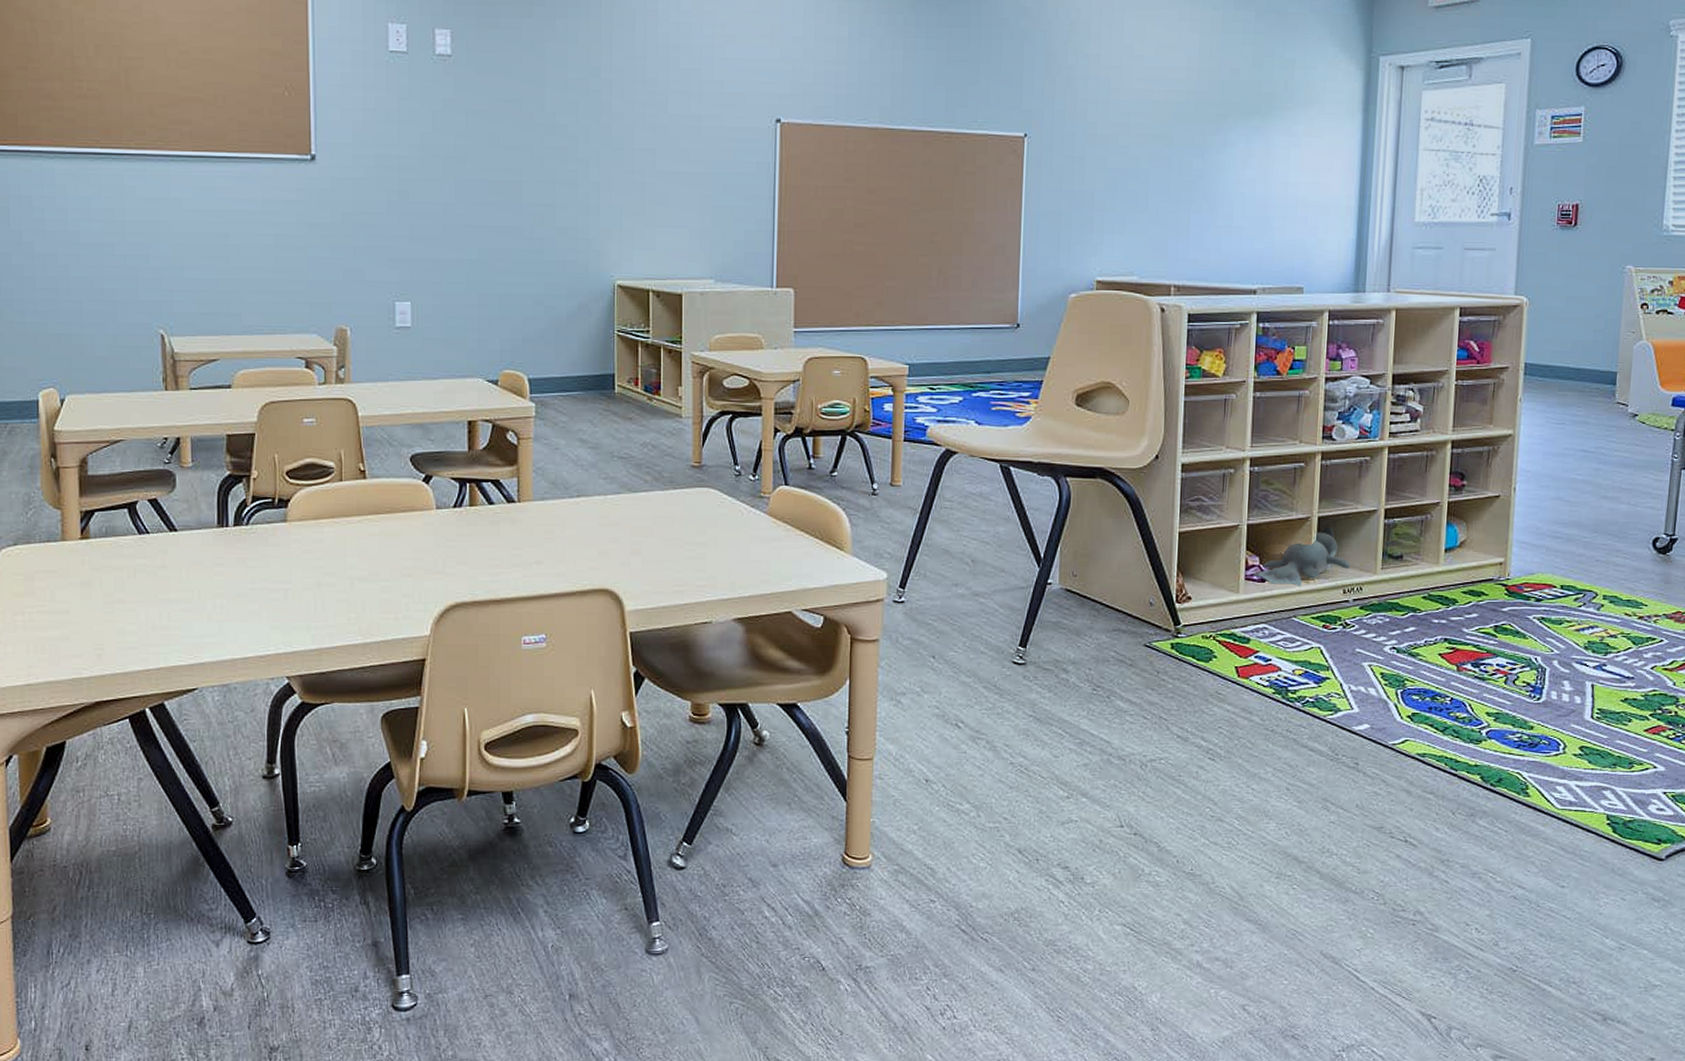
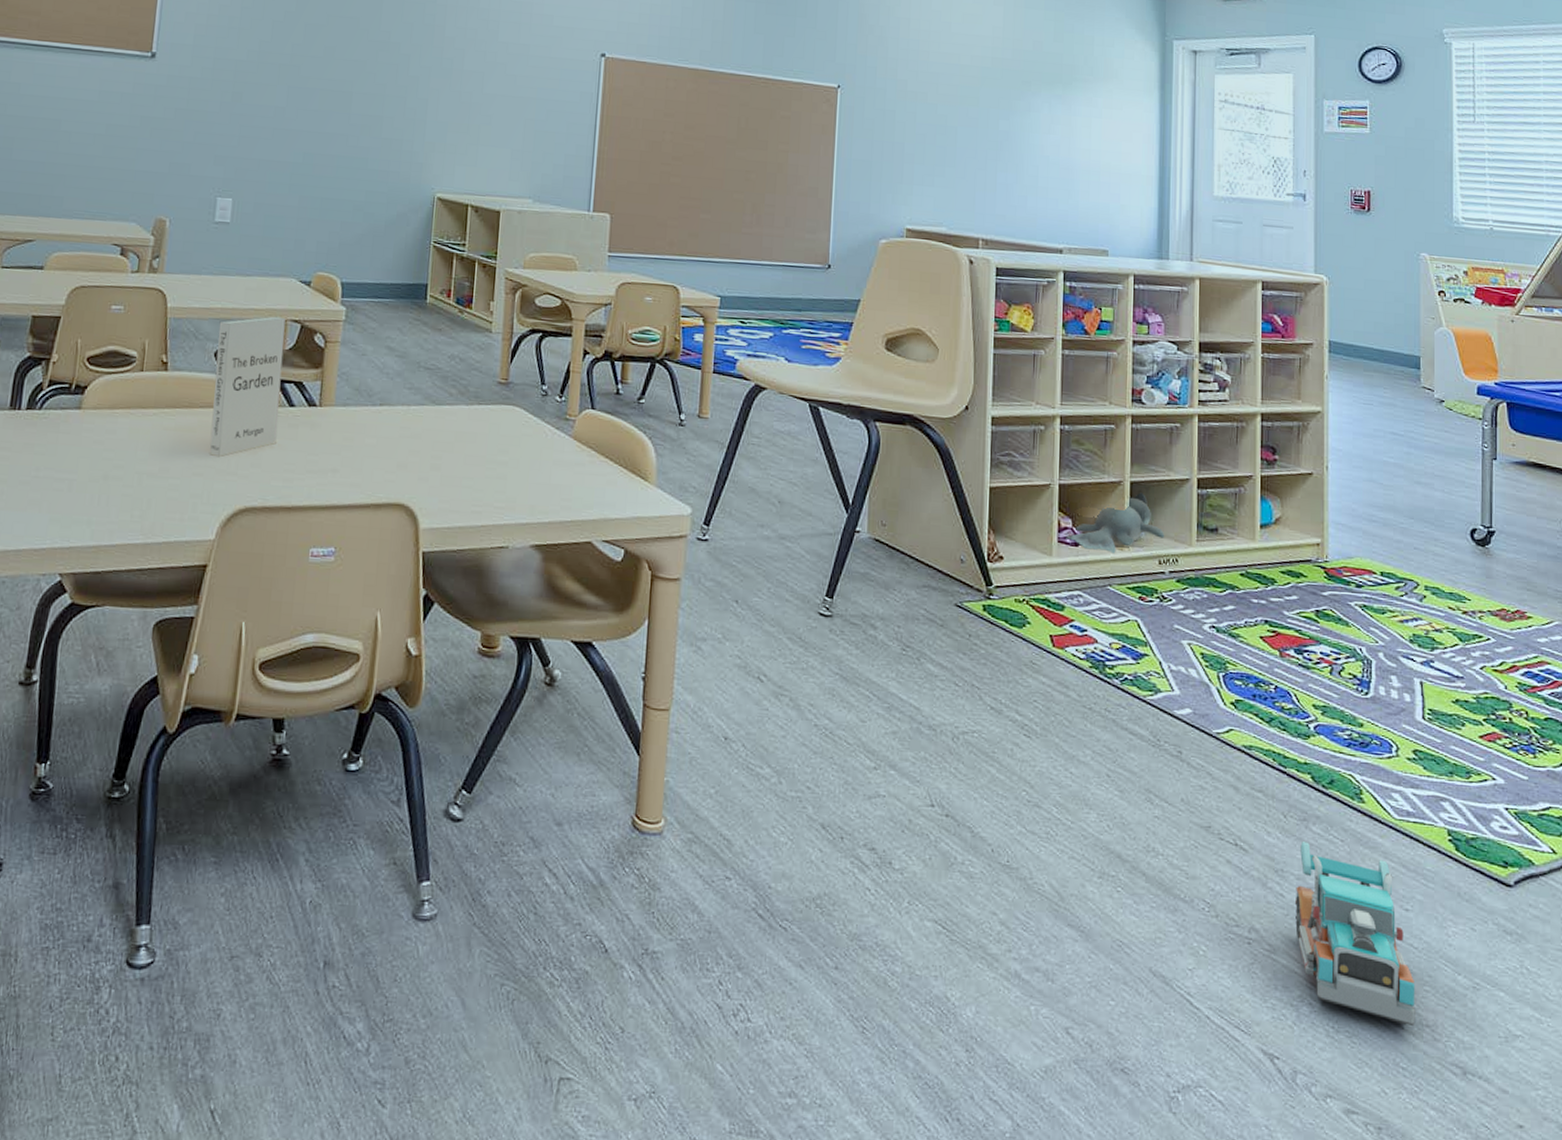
book: none [411,417,480,558] -> present [209,316,286,458]
trailer truck: none [1457,834,1566,984] -> present [1294,841,1415,1027]

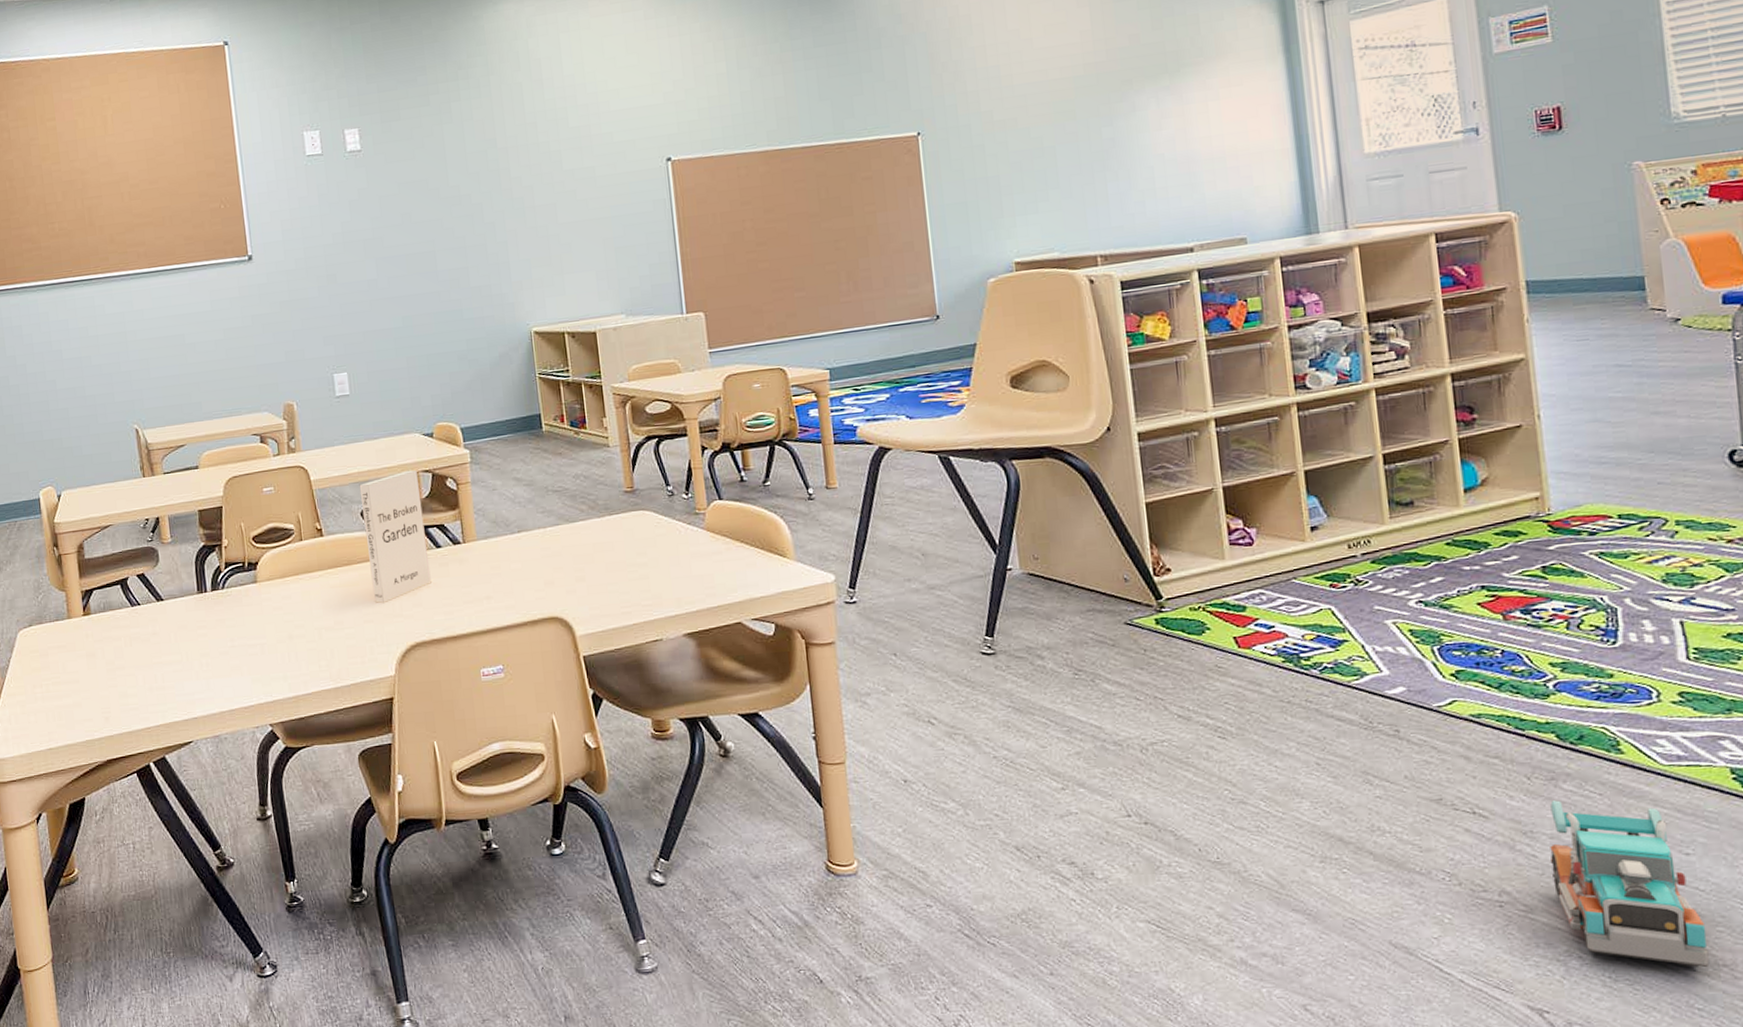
stuffed animal: present [1066,492,1165,554] -> none [1238,479,1352,547]

